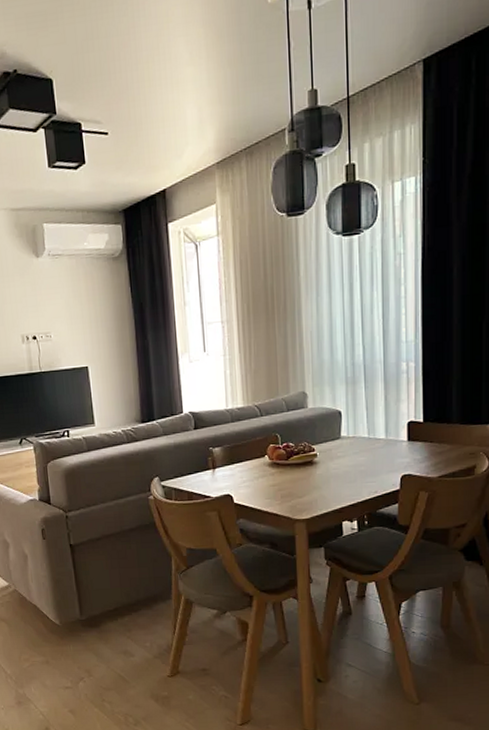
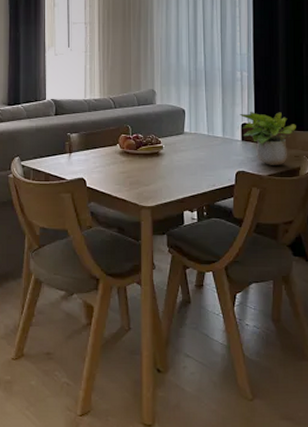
potted plant: none [405,405,472,467] -> present [239,112,296,166]

